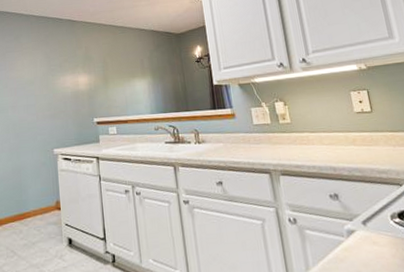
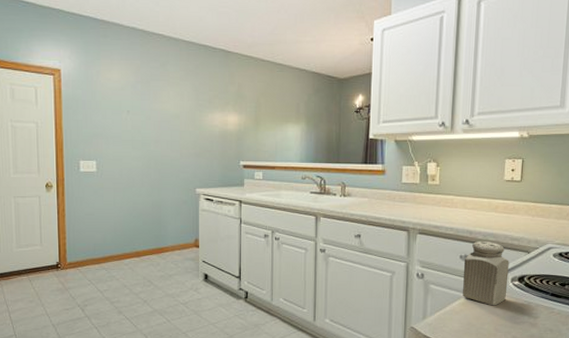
salt shaker: none [335,177,391,249] -> present [463,242,509,306]

